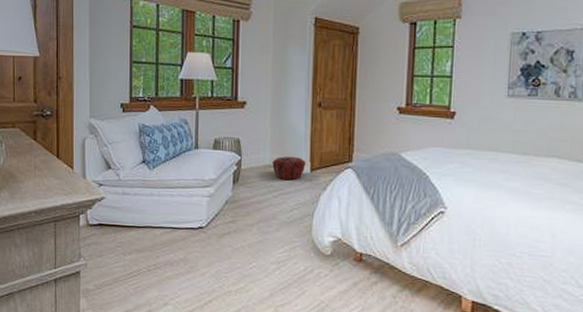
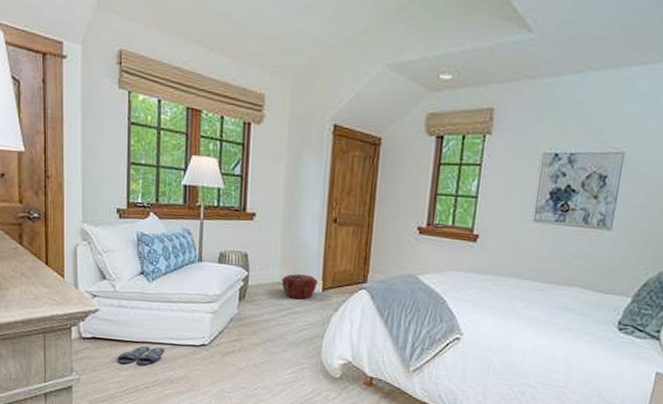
slippers: none [121,230,166,249] -> present [117,346,165,366]

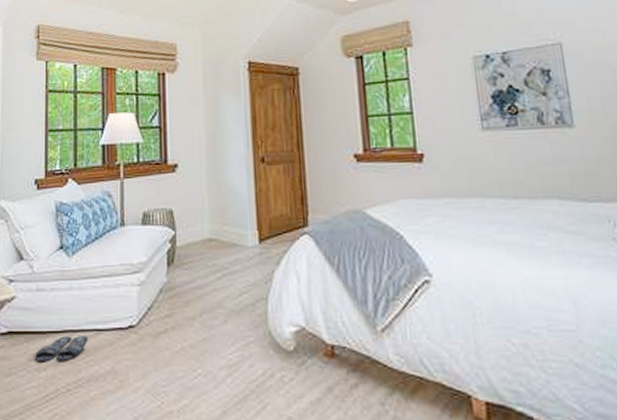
woven basket: present [282,273,318,299] -> none [213,225,253,256]

